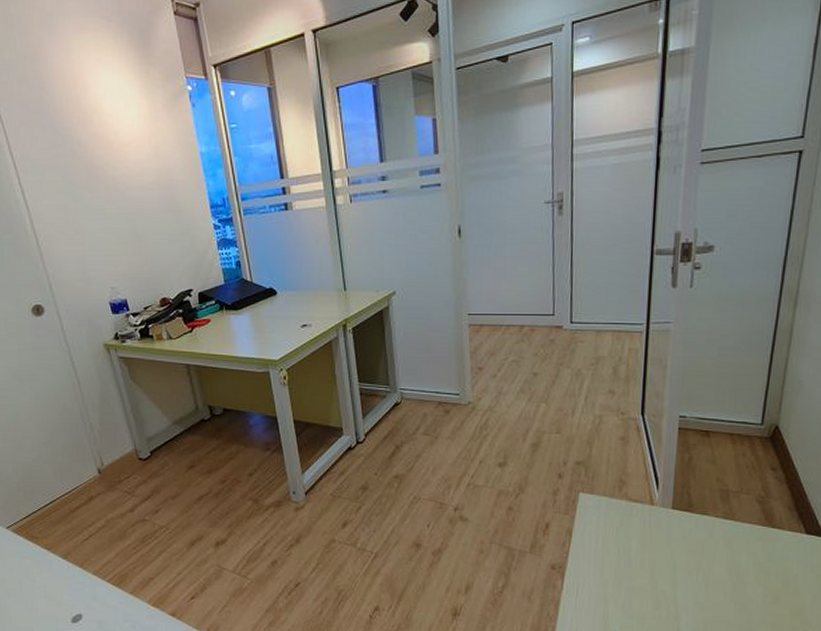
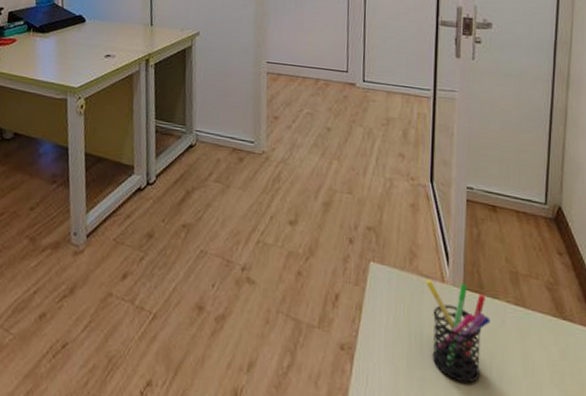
pen holder: none [635,504,699,588] -> present [426,280,491,384]

